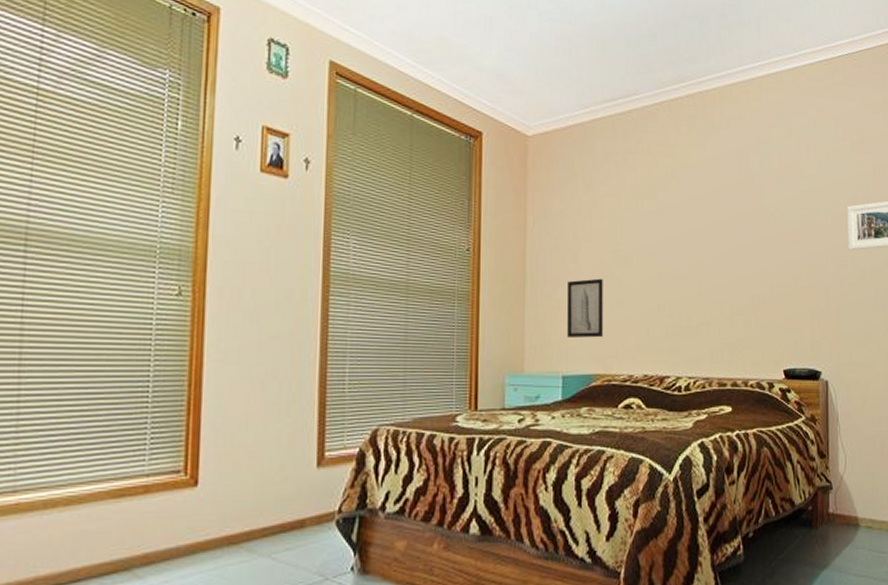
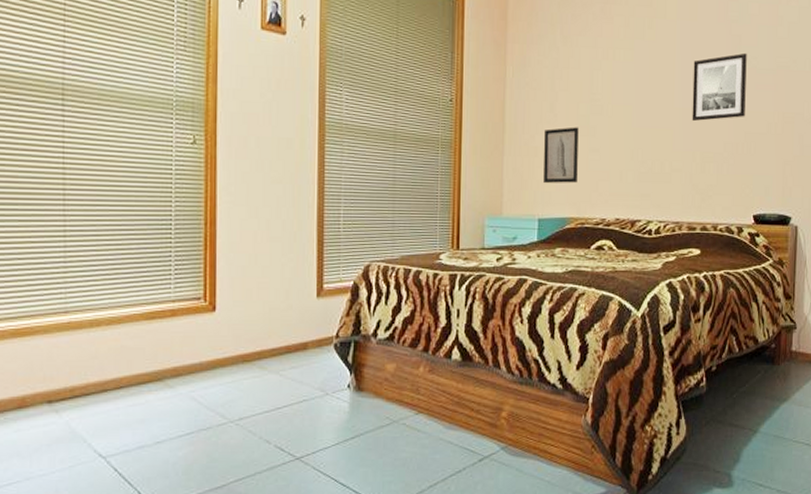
wall art: none [717,204,771,274] -> present [692,52,747,122]

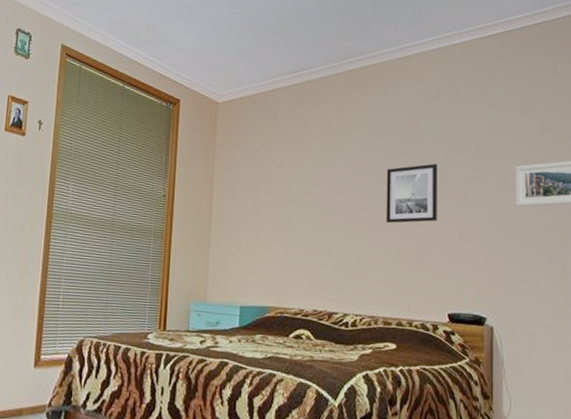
wall art: present [543,127,579,184] -> none [246,223,279,275]

